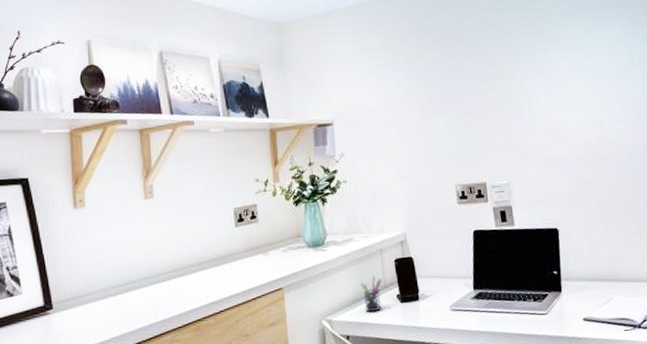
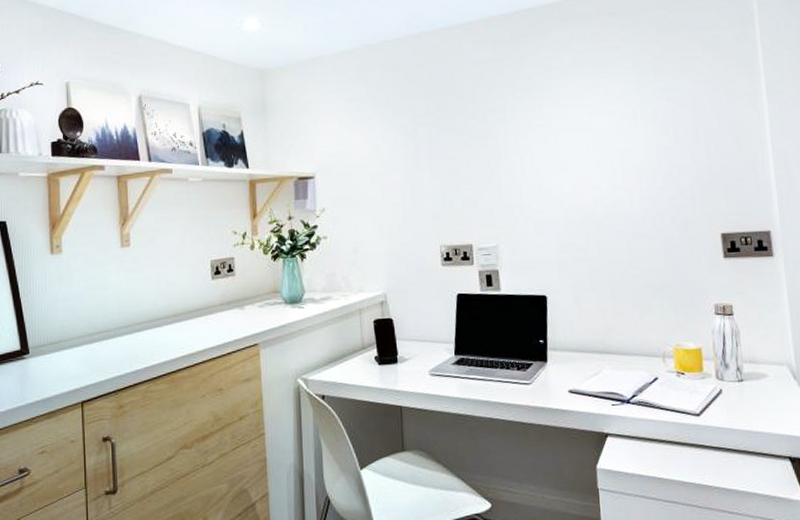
pen holder: present [360,276,382,313] -> none [337,336,360,373]

